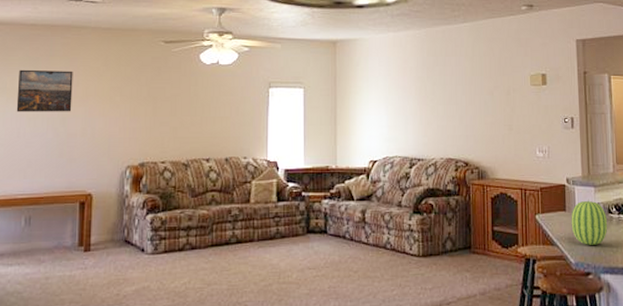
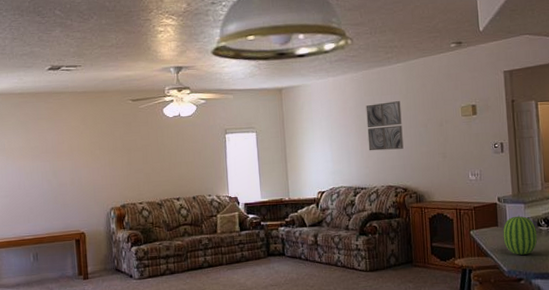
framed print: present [16,69,73,112] -> none [14,130,61,169]
wall art: none [428,64,467,118] -> present [366,101,404,151]

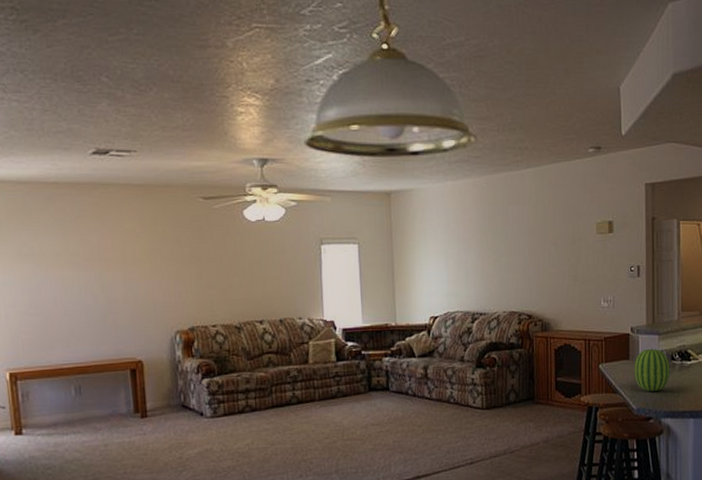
wall art: present [366,101,404,151] -> none [489,213,530,271]

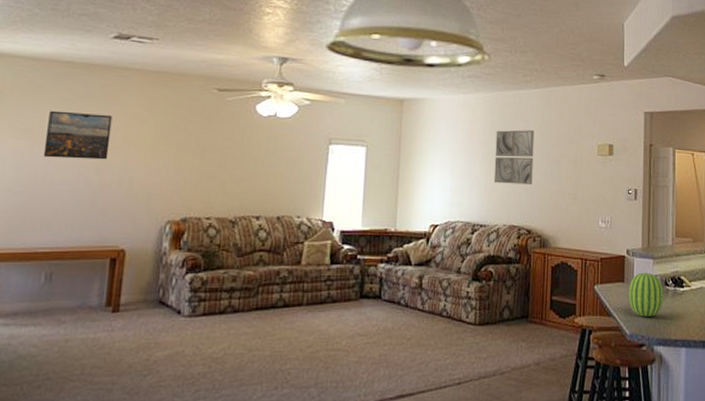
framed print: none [46,232,110,279] -> present [43,110,113,160]
wall art: none [489,213,530,271] -> present [494,130,535,185]

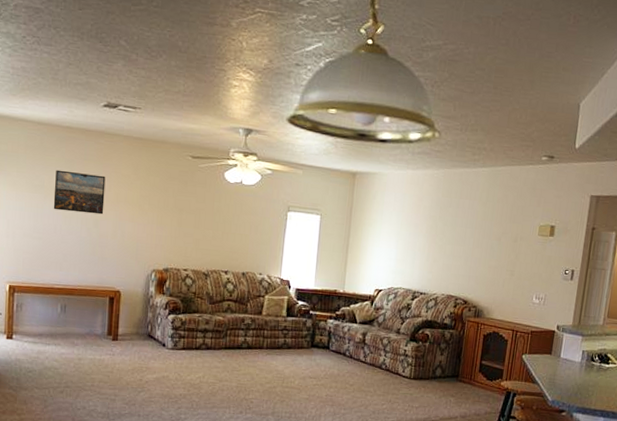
wall art: present [494,130,535,185] -> none [435,206,478,259]
fruit: present [628,271,664,317] -> none [554,346,589,387]

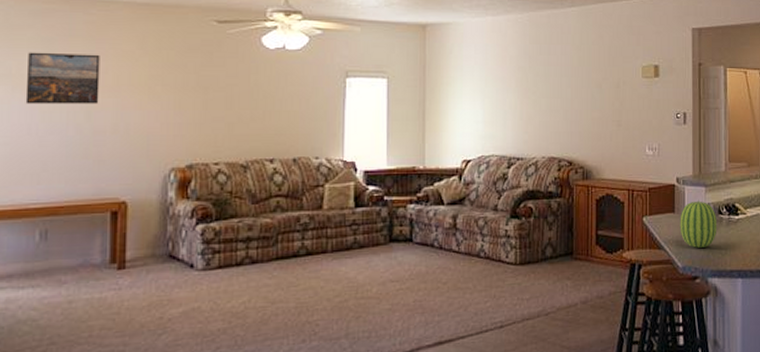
fruit: none [554,346,589,387] -> present [680,199,718,248]

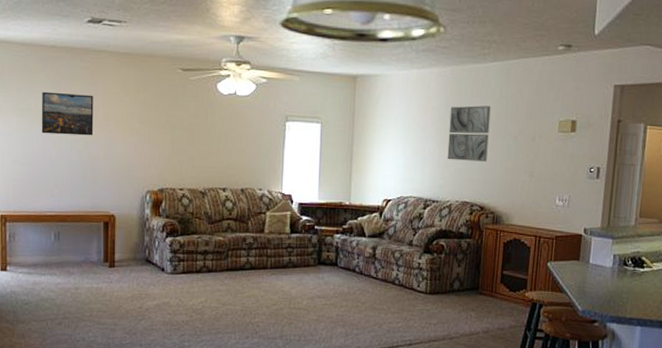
wall art: none [529,53,572,112] -> present [447,105,491,162]
fruit: present [680,199,718,248] -> none [583,250,622,295]

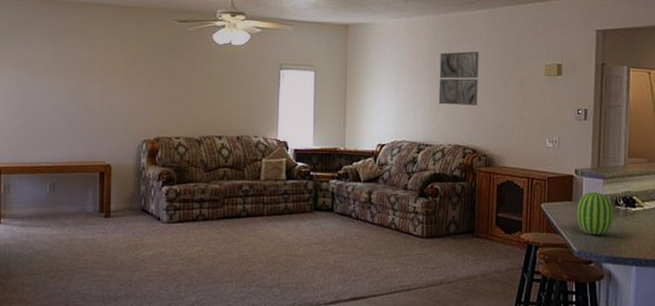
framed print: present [41,91,94,136] -> none [38,44,91,87]
fruit: none [583,250,622,295] -> present [576,190,614,235]

